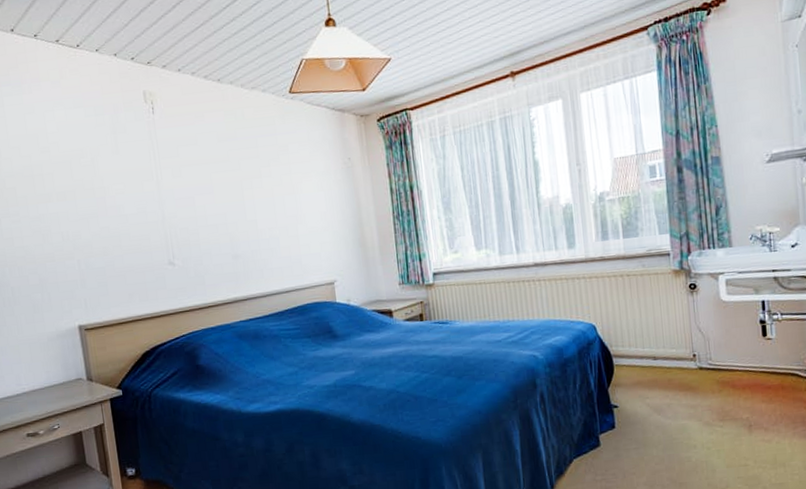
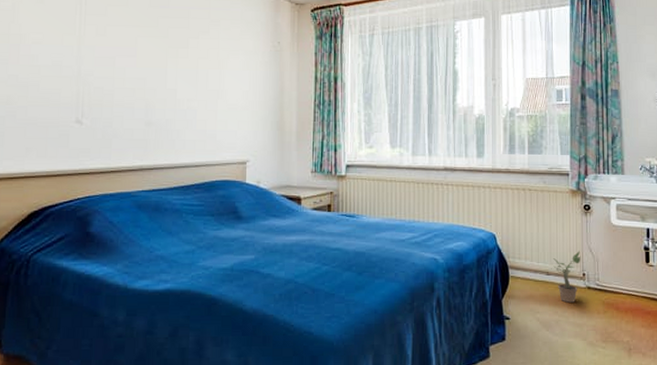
potted plant: none [658,332,690,386] -> present [551,251,581,303]

